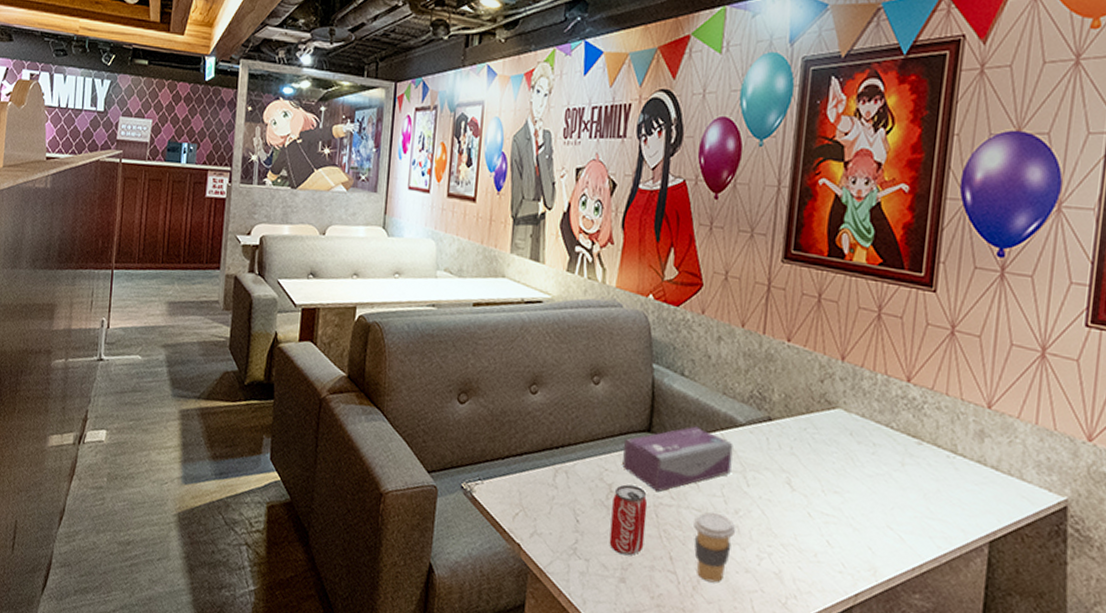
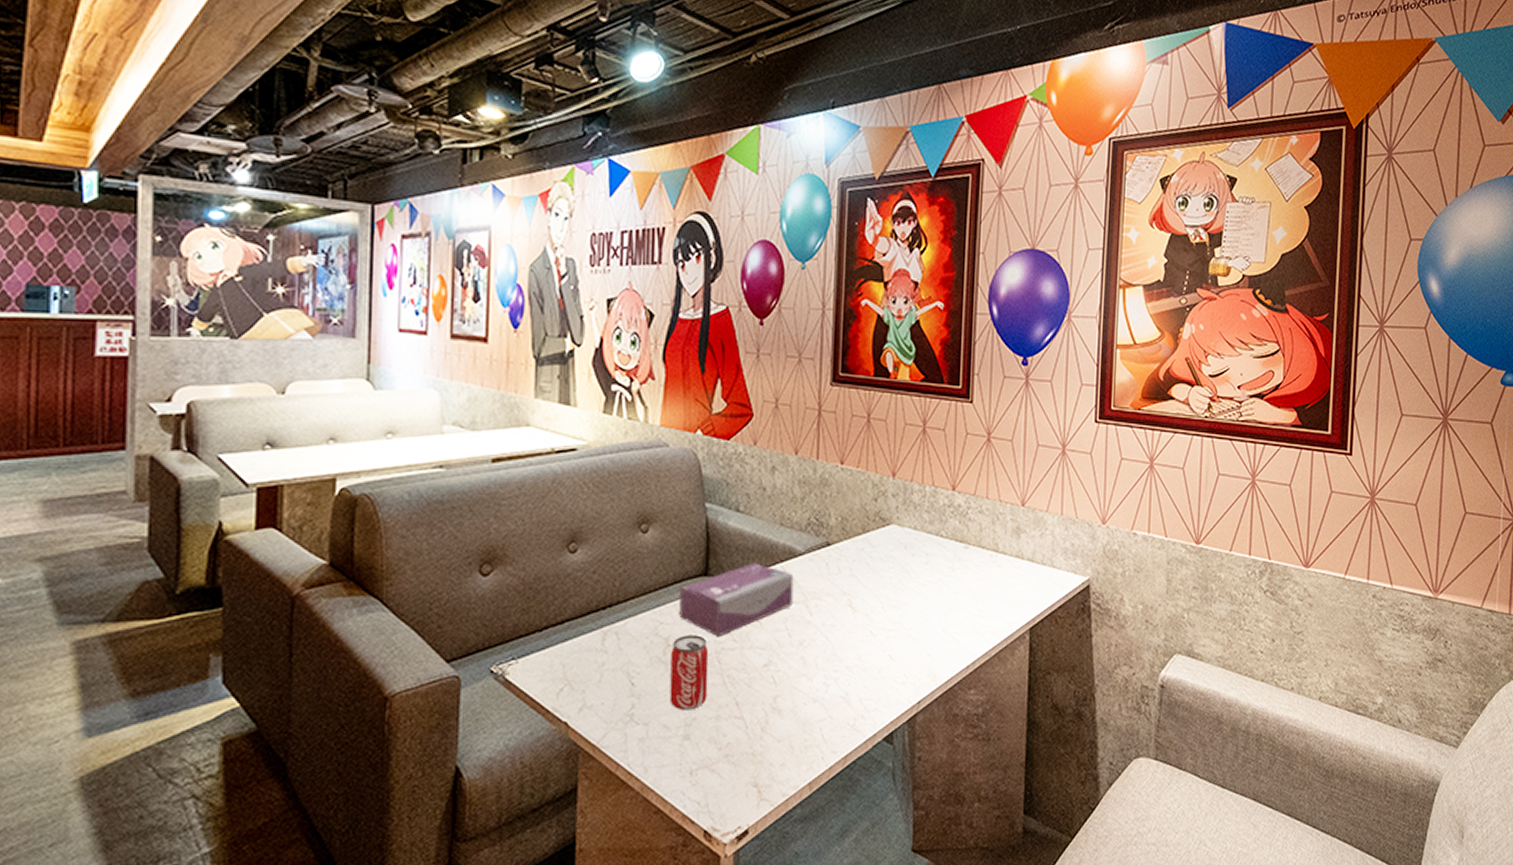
coffee cup: present [694,512,736,583] -> none [759,647,802,720]

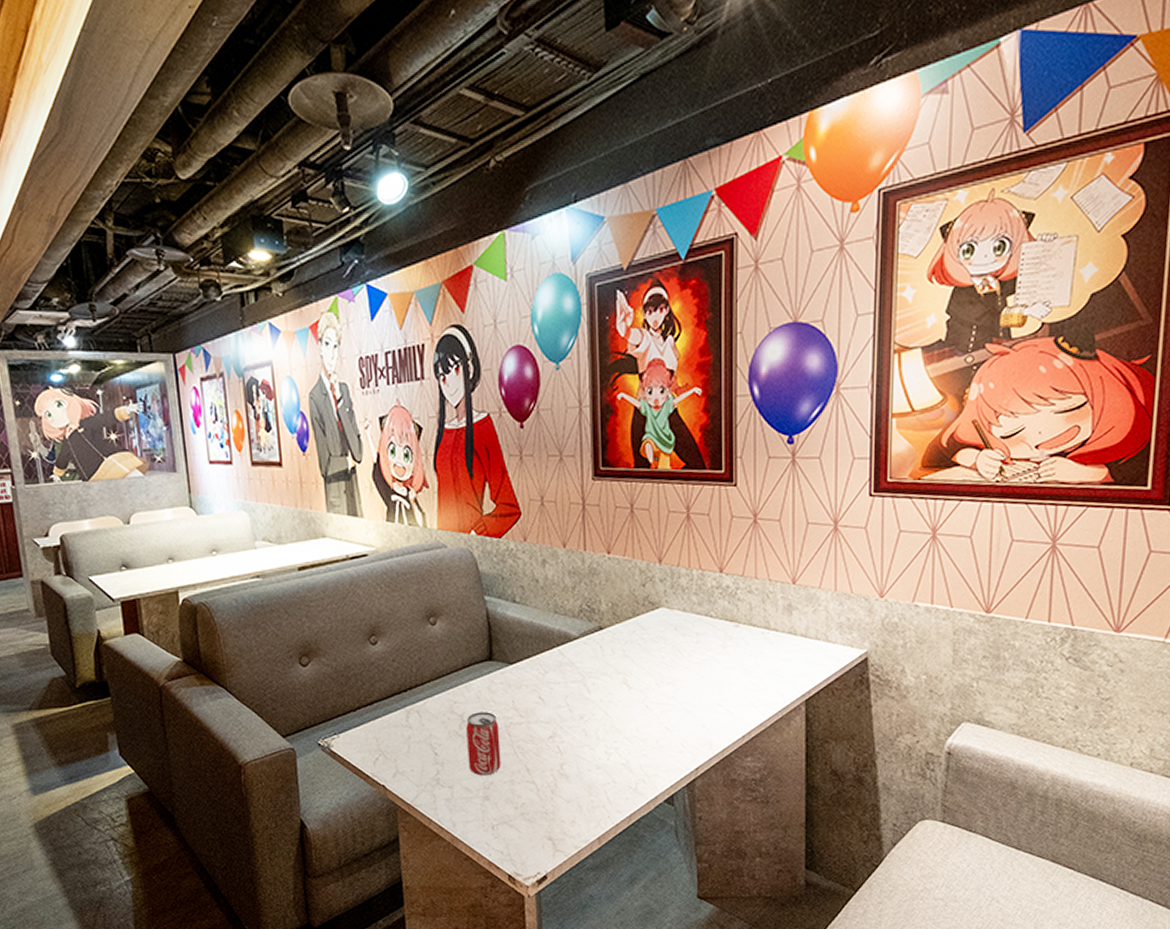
tissue box: present [679,562,794,638] -> none [469,647,572,714]

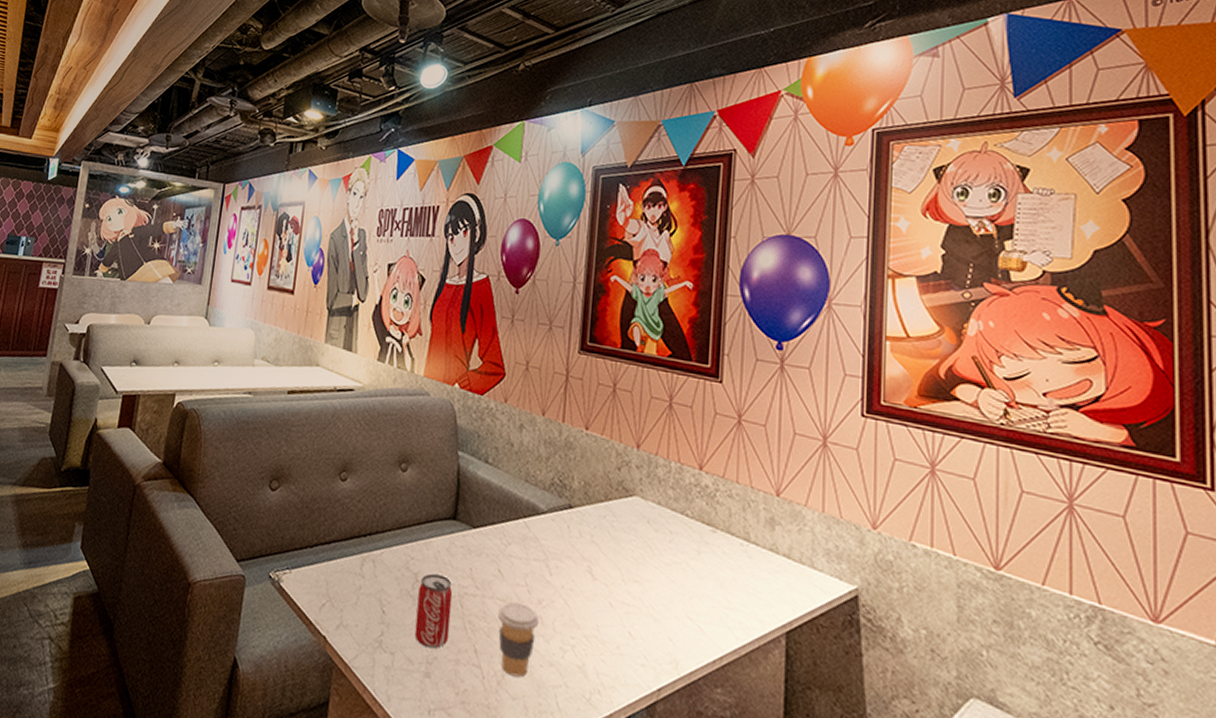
coffee cup: none [544,721,584,784] -> present [498,602,540,677]

